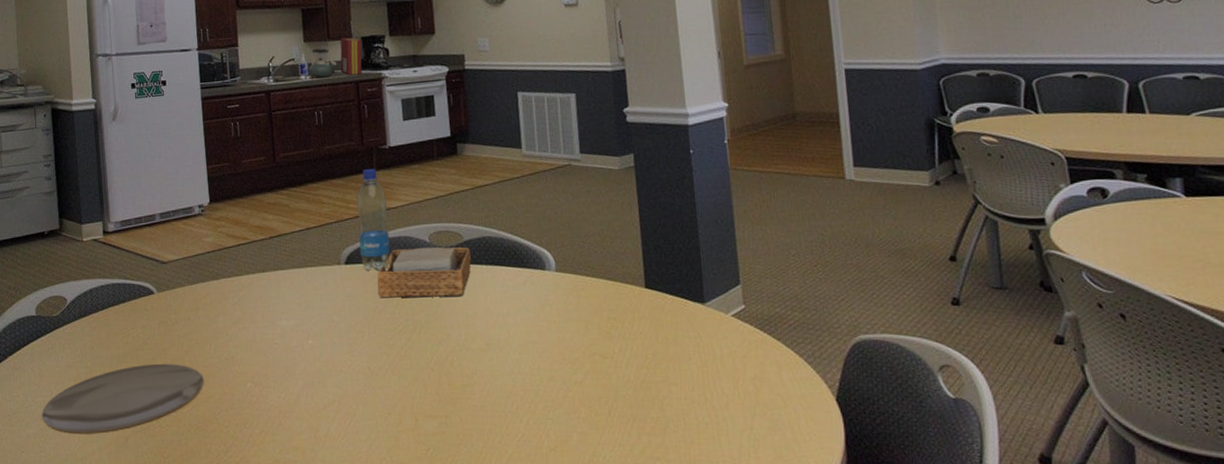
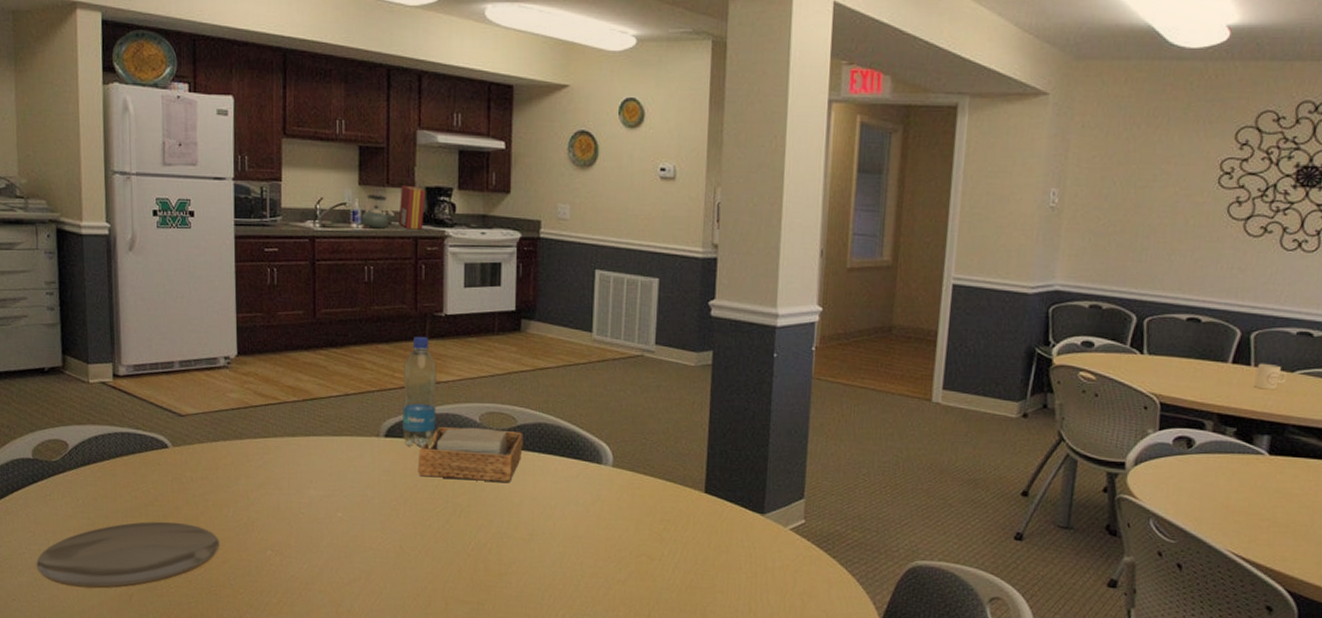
mug: none [1152,109,1185,135] -> present [1254,363,1288,390]

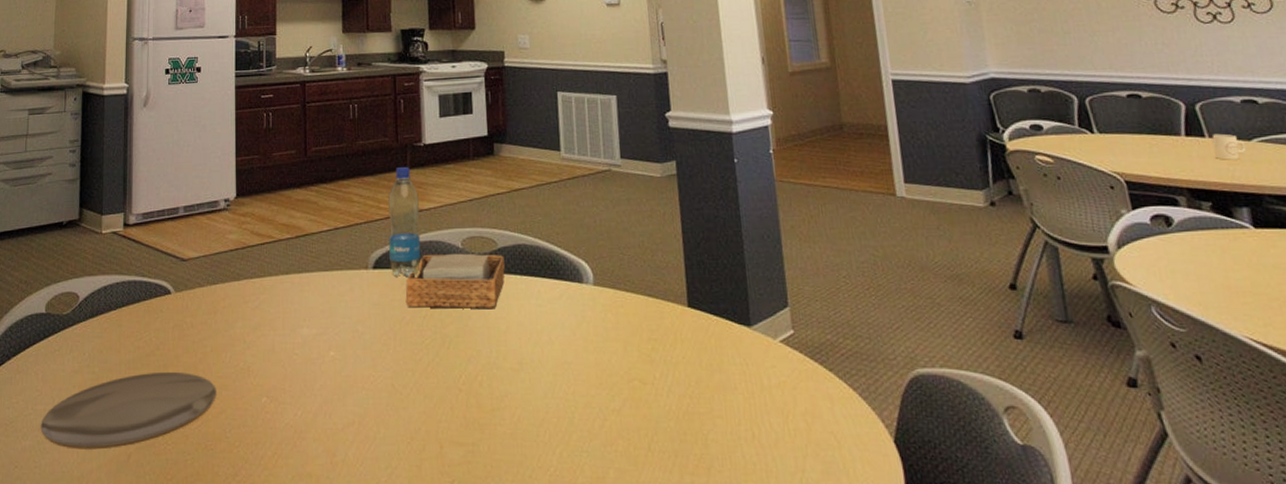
kettle: present [361,194,394,229] -> none [345,40,374,70]
cereal box: present [398,185,426,230] -> none [378,29,401,69]

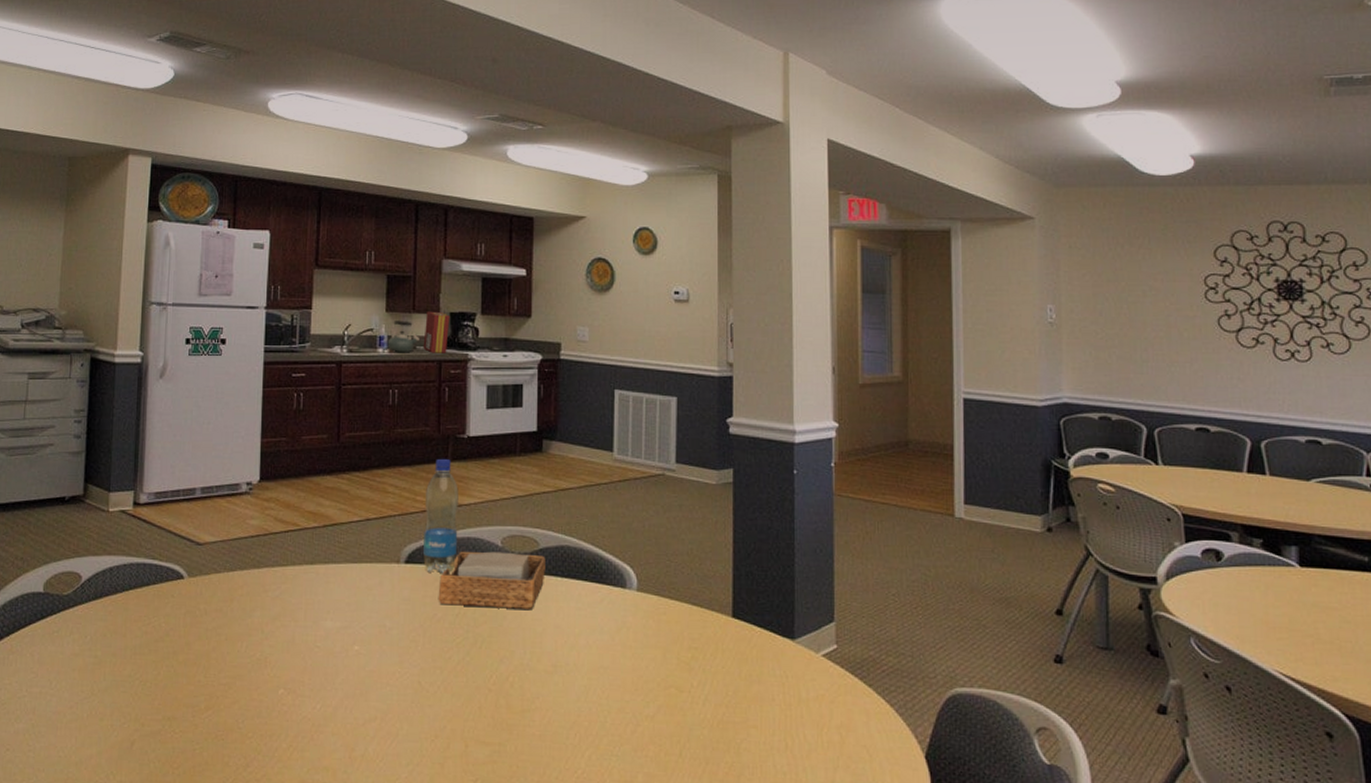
plate: present [40,371,216,450] -> none [35,658,230,736]
kettle: none [345,40,374,70] -> present [387,320,419,353]
cereal box: none [378,29,401,69] -> present [423,311,450,353]
mug: present [1211,133,1247,160] -> none [1272,472,1304,499]

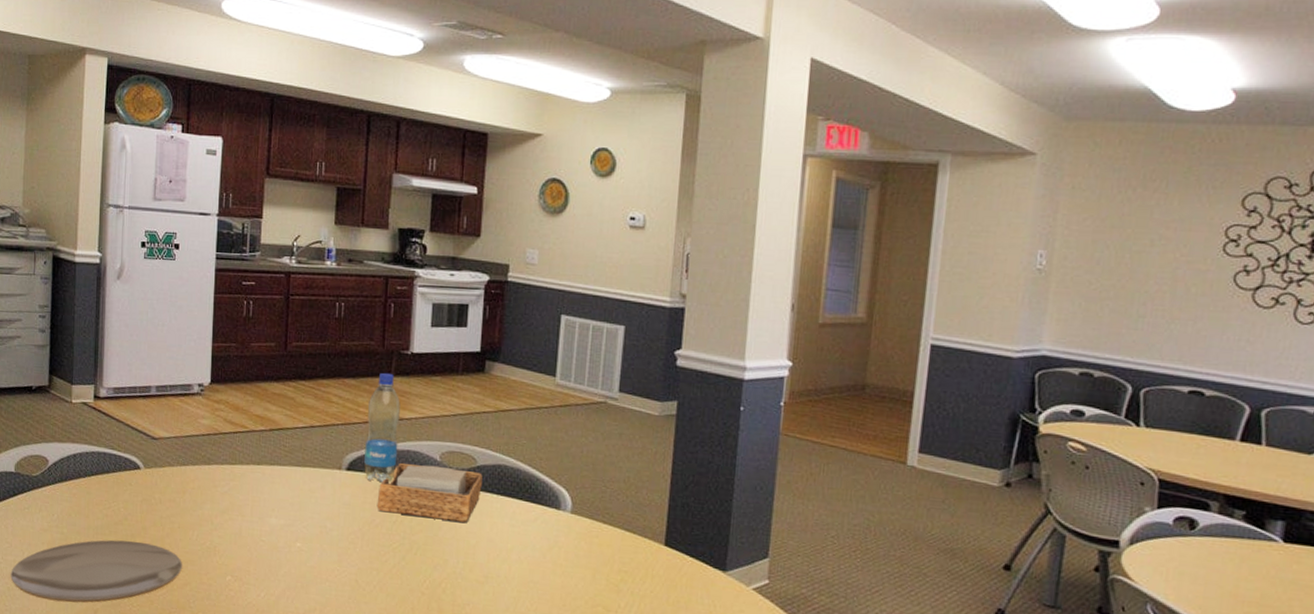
plate: none [35,658,230,736] -> present [10,539,182,603]
kettle: present [387,320,419,353] -> none [335,234,367,267]
cereal box: present [423,311,450,353] -> none [370,226,399,269]

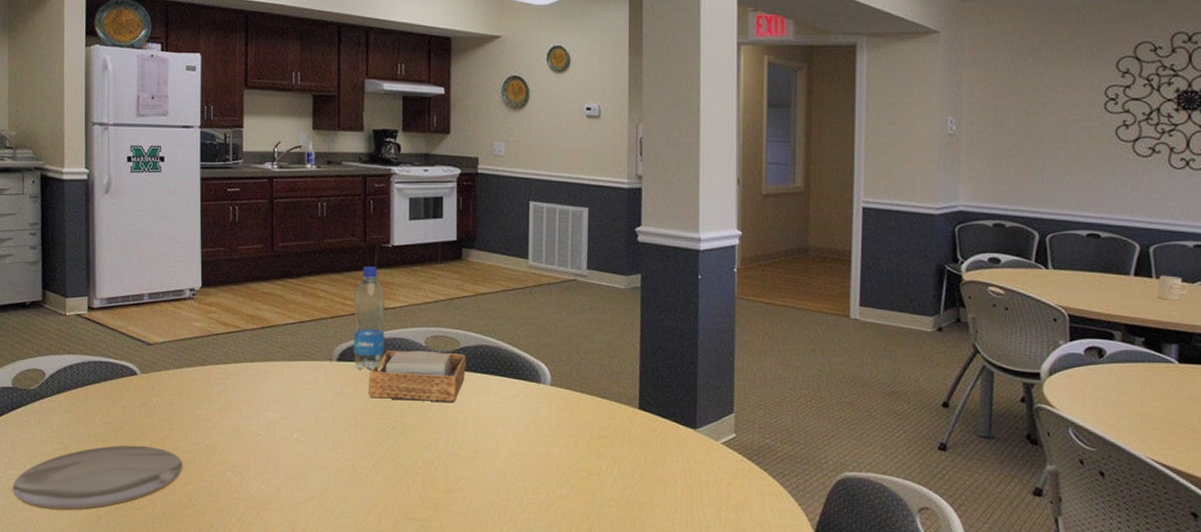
mug: none [1266,442,1304,472] -> present [1158,275,1189,300]

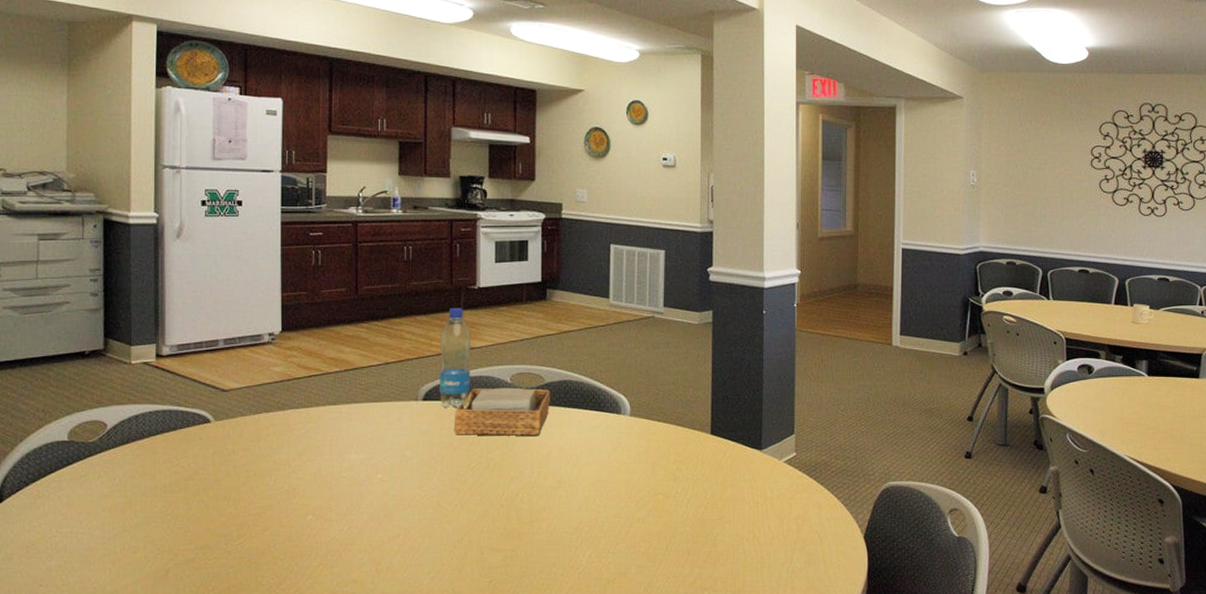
plate: present [12,445,183,511] -> none [67,494,260,567]

